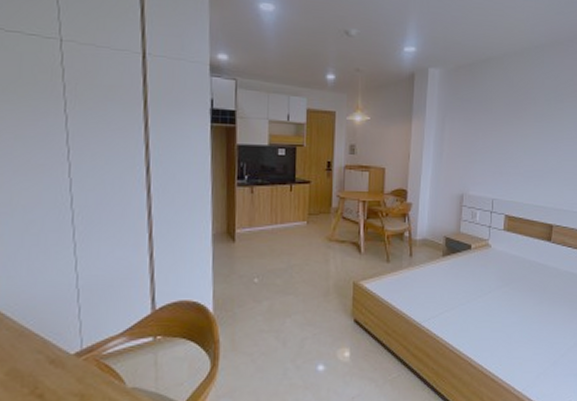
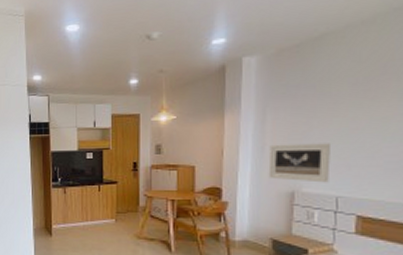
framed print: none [445,151,491,187] -> present [268,143,332,183]

